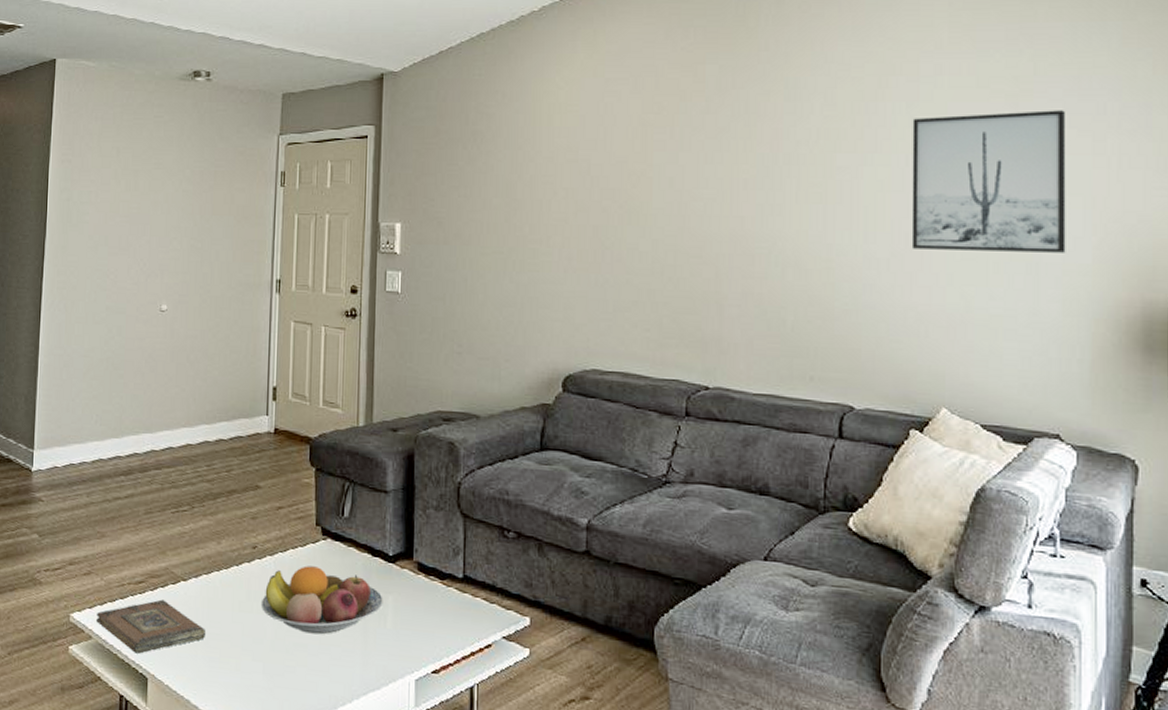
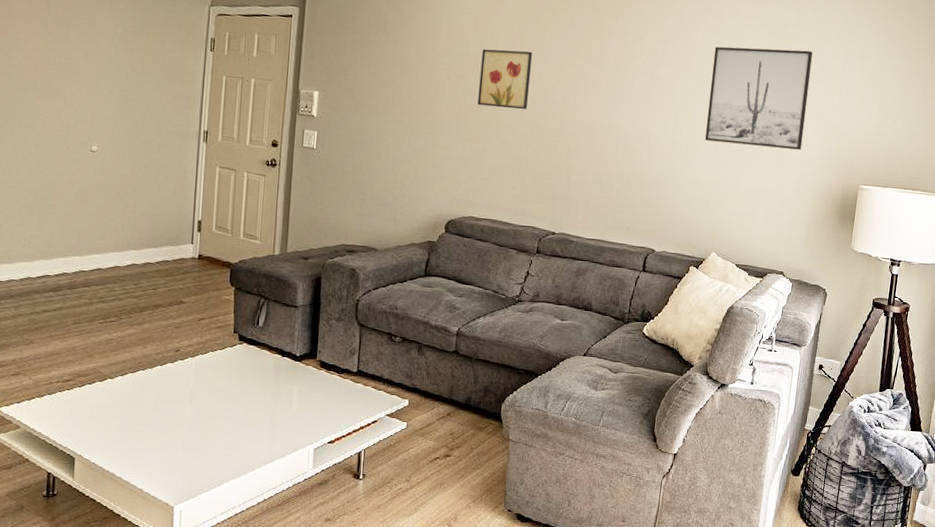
book: present [95,599,206,654] -> none [23,394,131,439]
fruit bowl: present [260,565,383,635] -> none [182,365,290,418]
wall art: none [593,150,660,226] -> present [477,48,533,110]

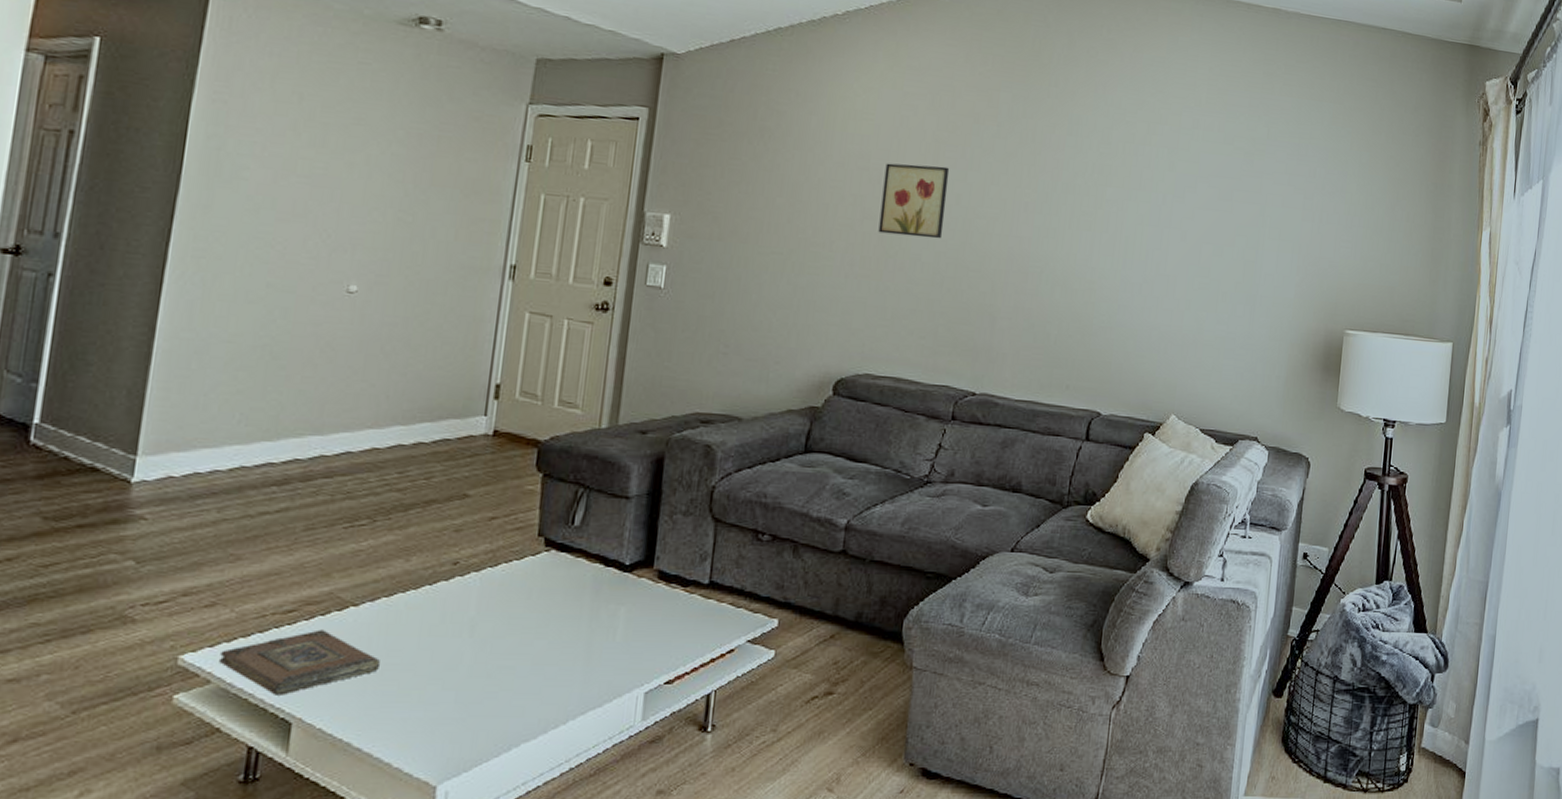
book: none [23,394,131,439] -> present [218,629,381,695]
wall art: present [704,46,813,150] -> none [1160,164,1287,288]

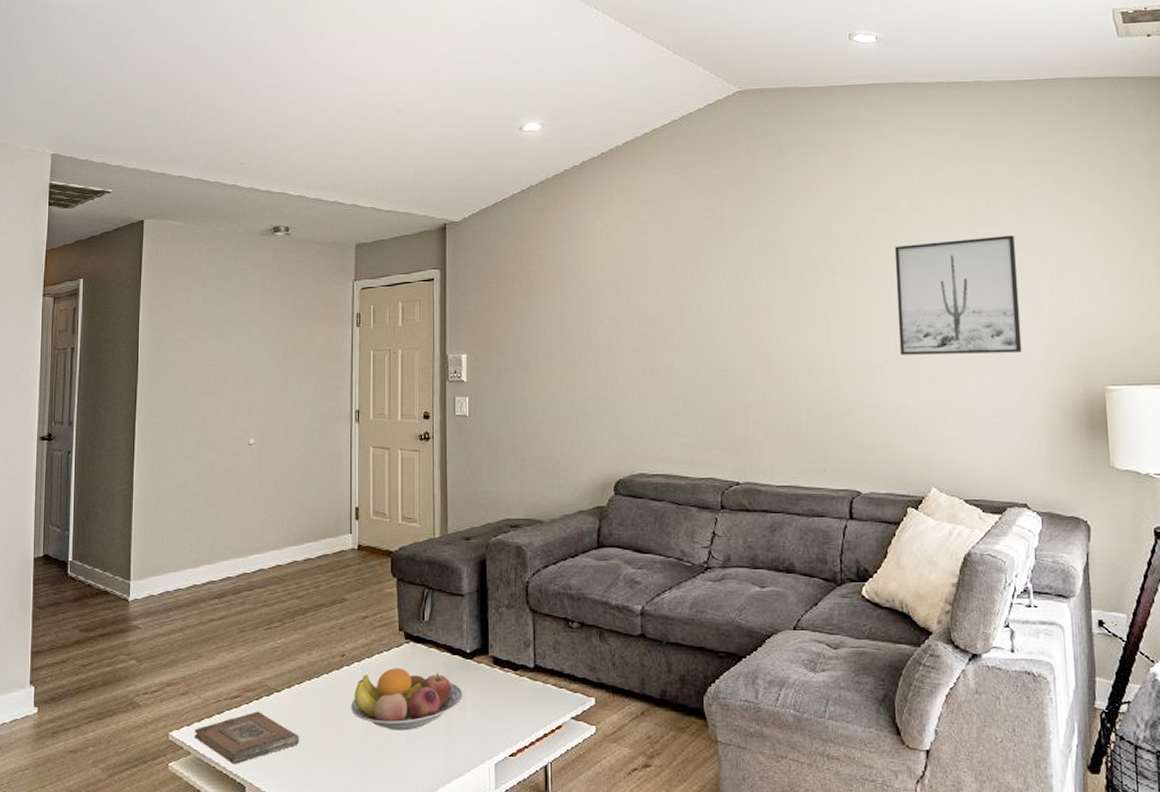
fruit bowl: none [458,580,614,654] -> present [350,668,463,731]
wall art: present [878,163,950,239] -> none [632,281,690,348]
wall art: none [1160,164,1287,288] -> present [894,235,1022,355]

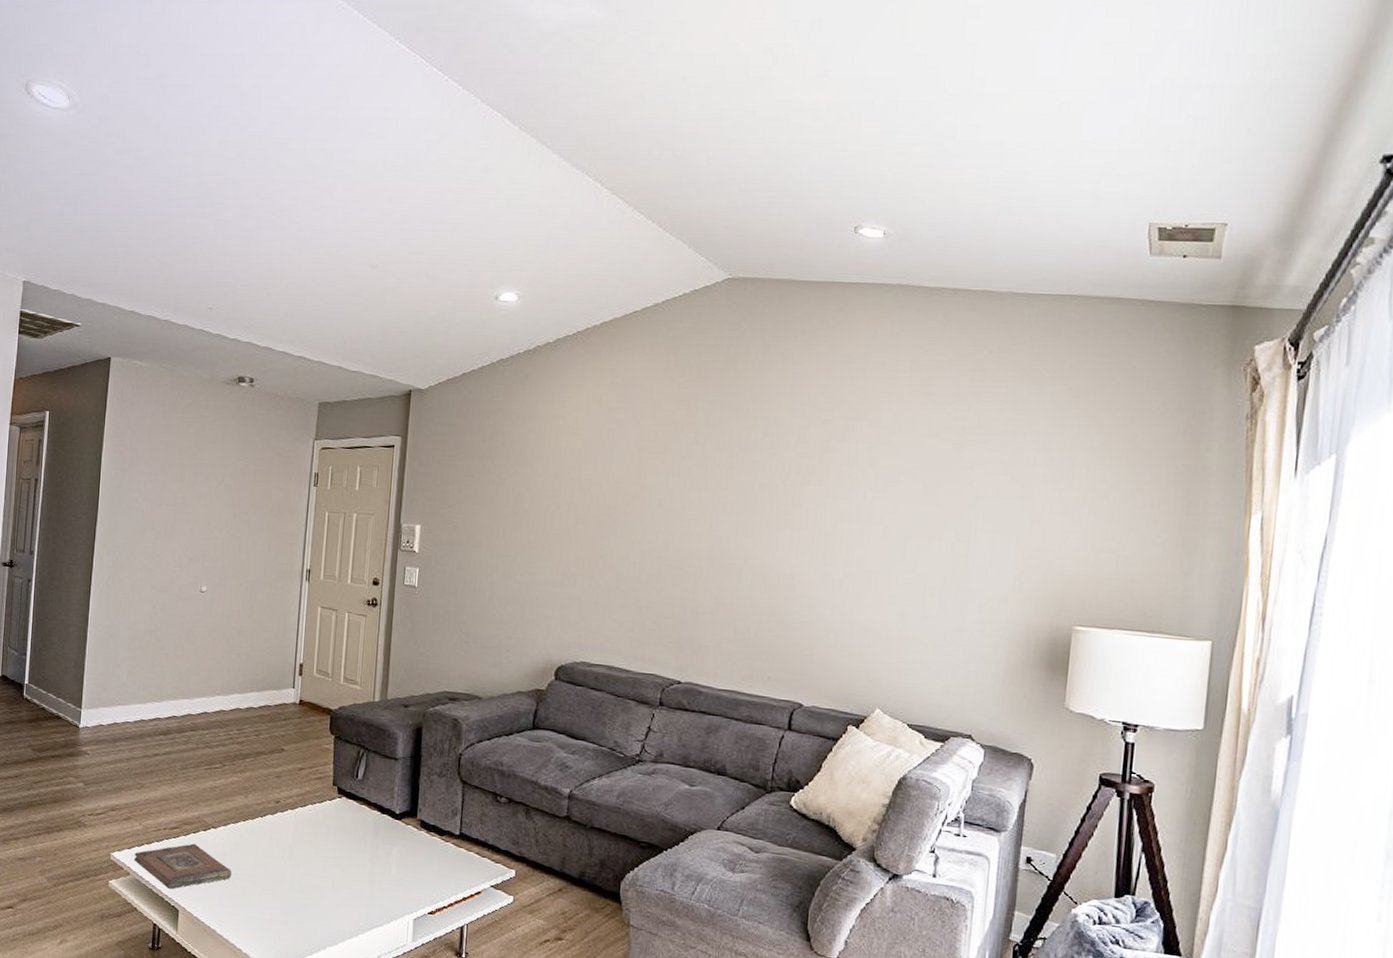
fruit bowl: present [350,668,463,731] -> none [281,819,389,878]
wall art: present [894,235,1022,355] -> none [862,458,1002,582]

